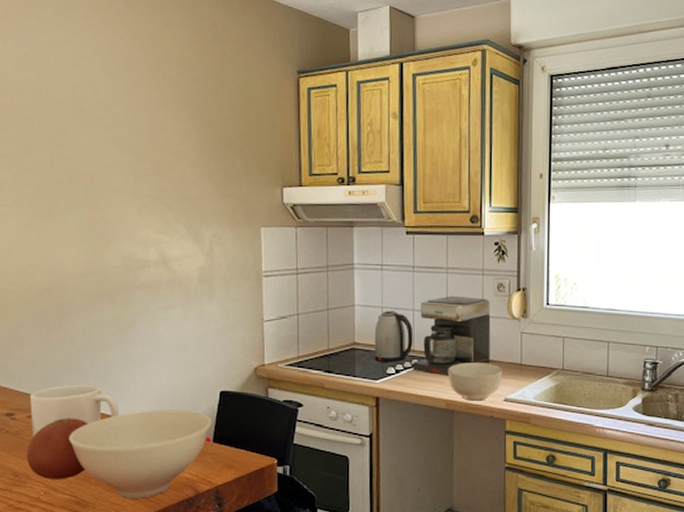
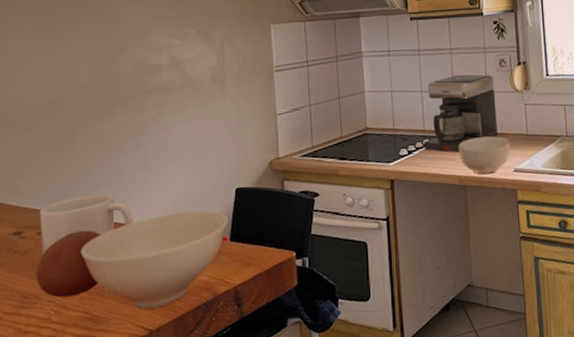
kettle: present [374,310,413,363] -> none [385,93,423,145]

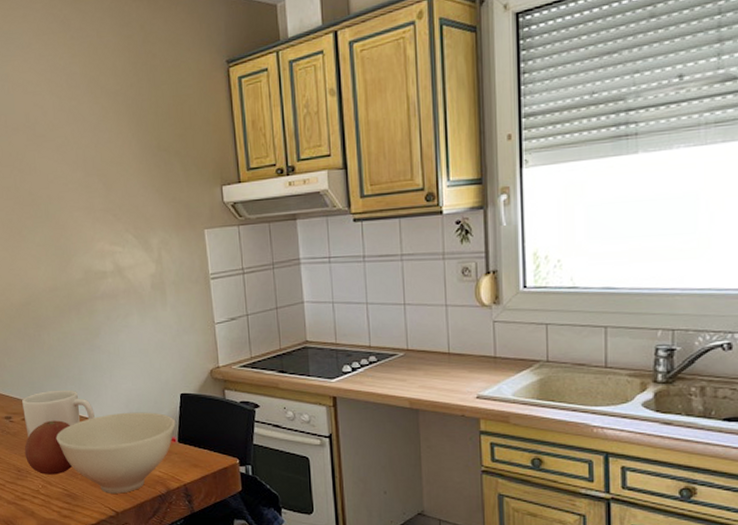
coffee maker: present [424,74,498,153] -> none [370,284,457,373]
bowl: present [458,136,511,175] -> none [409,356,474,399]

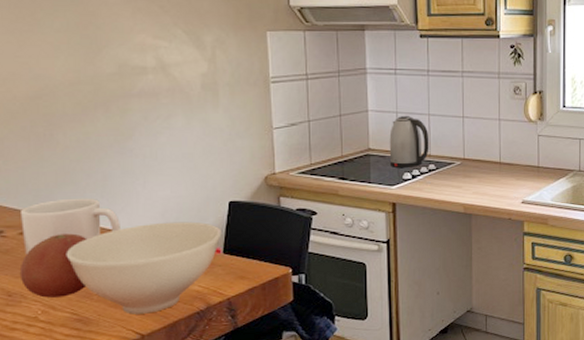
kettle: none [326,305,369,361] -> present [389,115,429,169]

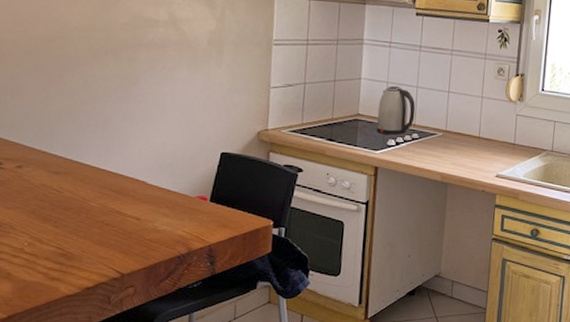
mug: present [19,198,120,256] -> none [19,137,115,189]
fruit: present [19,233,88,298] -> none [11,170,82,231]
bowl: present [66,221,222,314] -> none [59,167,211,254]

